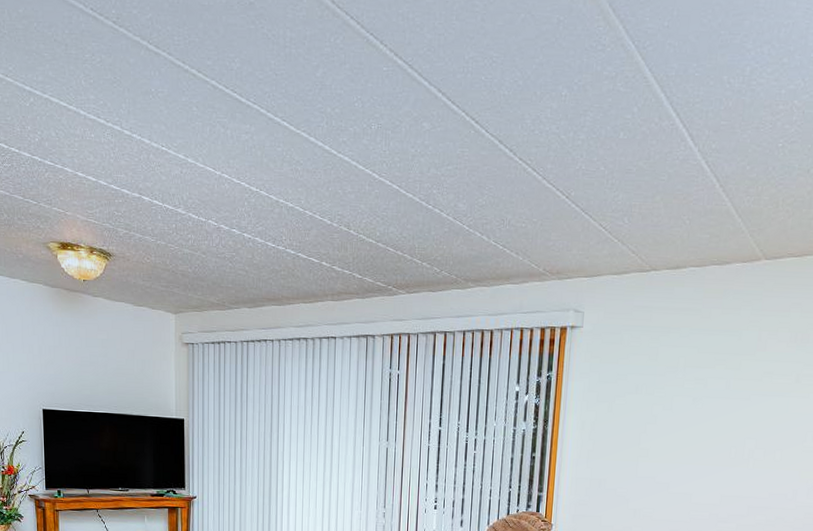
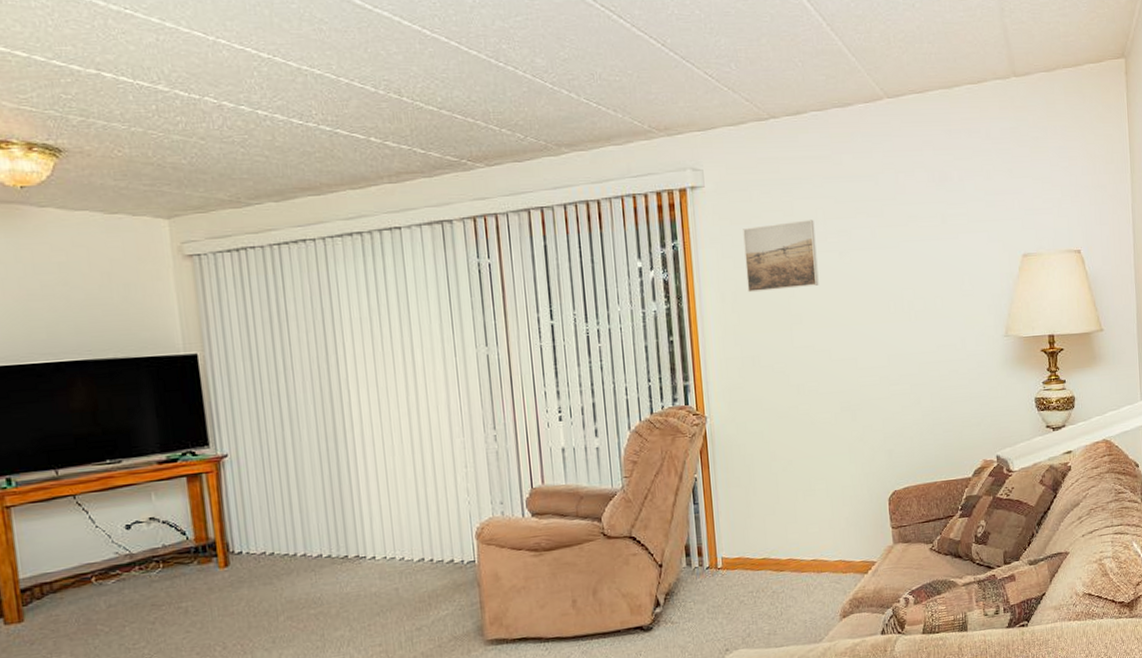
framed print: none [605,365,675,426] -> present [743,219,819,293]

